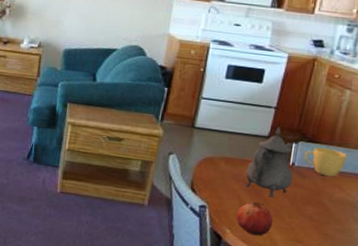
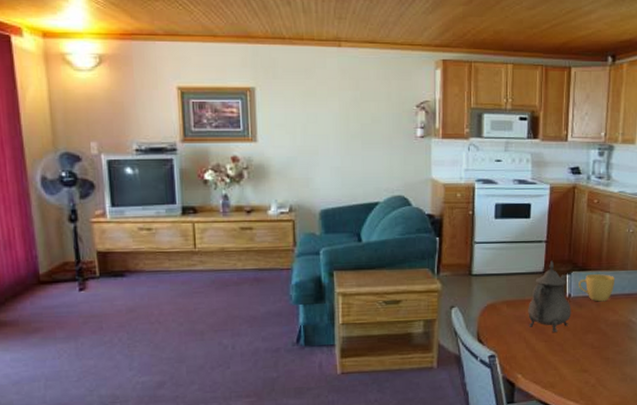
fruit: present [236,202,273,236] -> none [525,341,560,375]

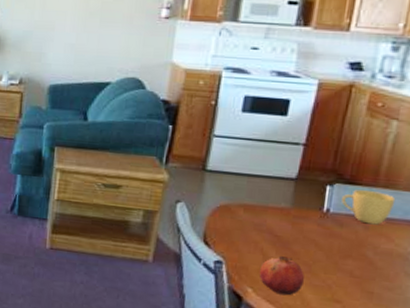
fruit: none [525,341,560,375] -> present [259,256,305,296]
teapot: present [528,260,572,332] -> none [268,167,329,250]

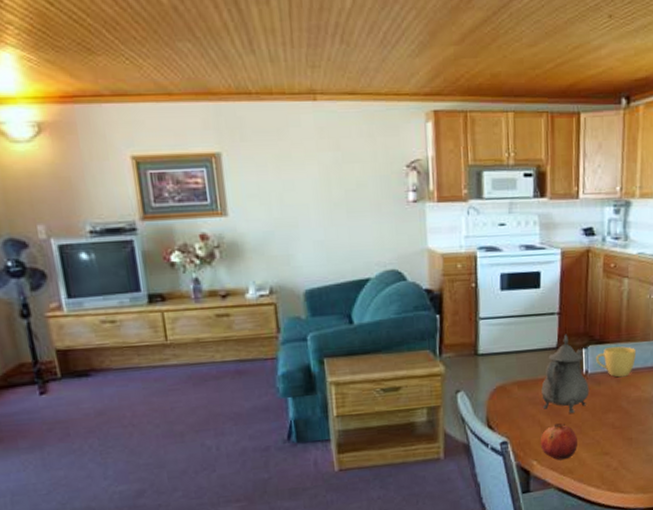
teapot: none [268,167,329,250] -> present [541,334,590,413]

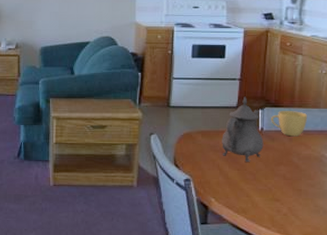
fruit: present [540,423,578,461] -> none [218,170,252,201]

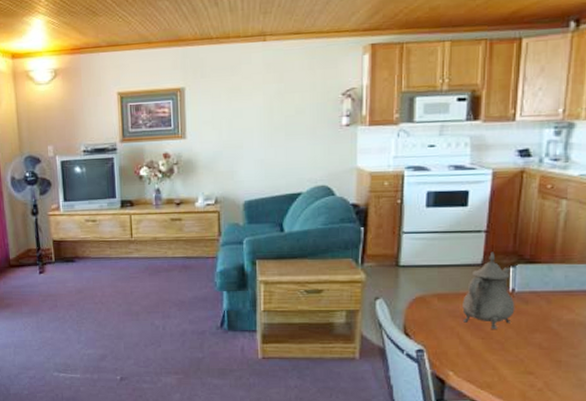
cup: present [271,111,308,137] -> none [525,267,572,298]

